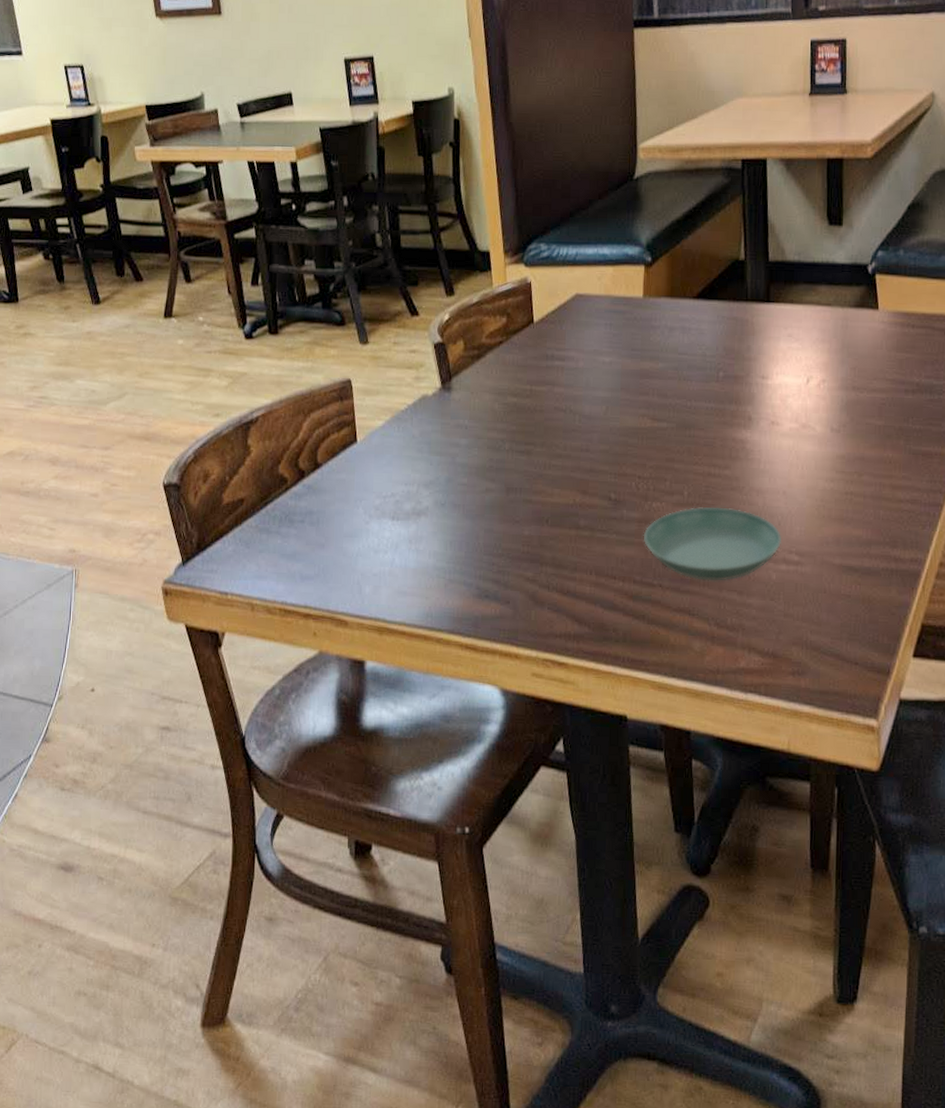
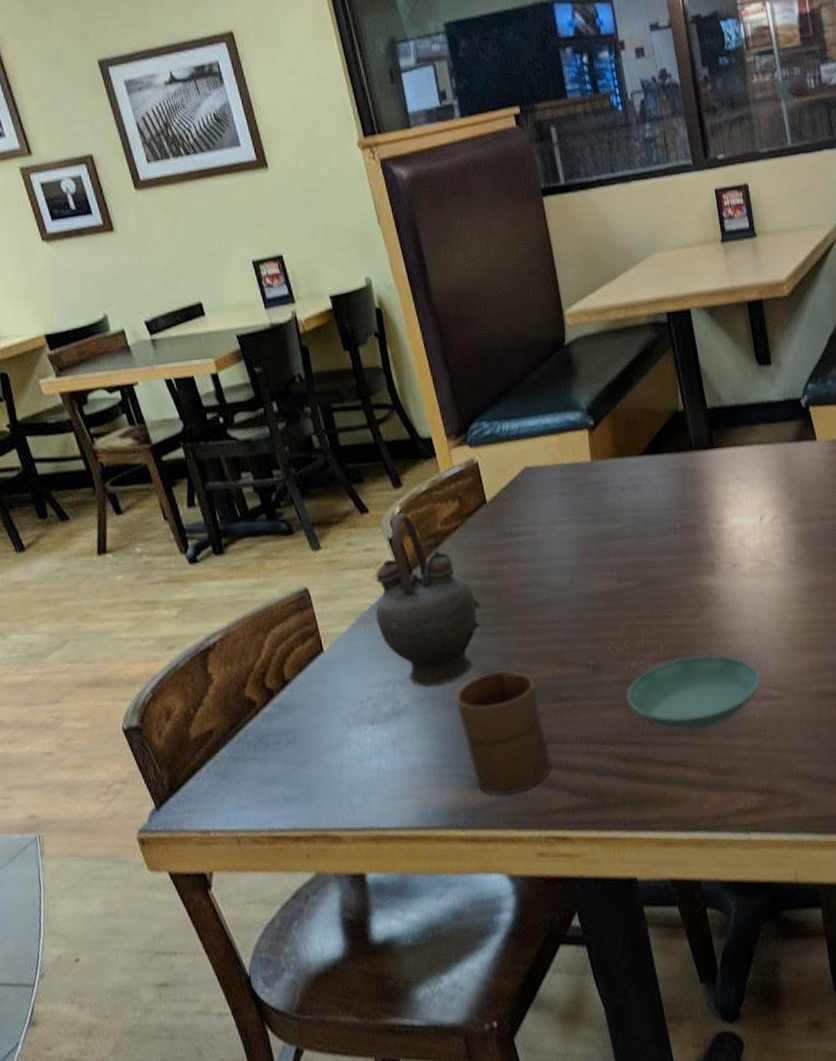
teapot: none [410,321,514,494] -> present [375,513,481,688]
cup: none [475,488,559,611] -> present [455,669,551,796]

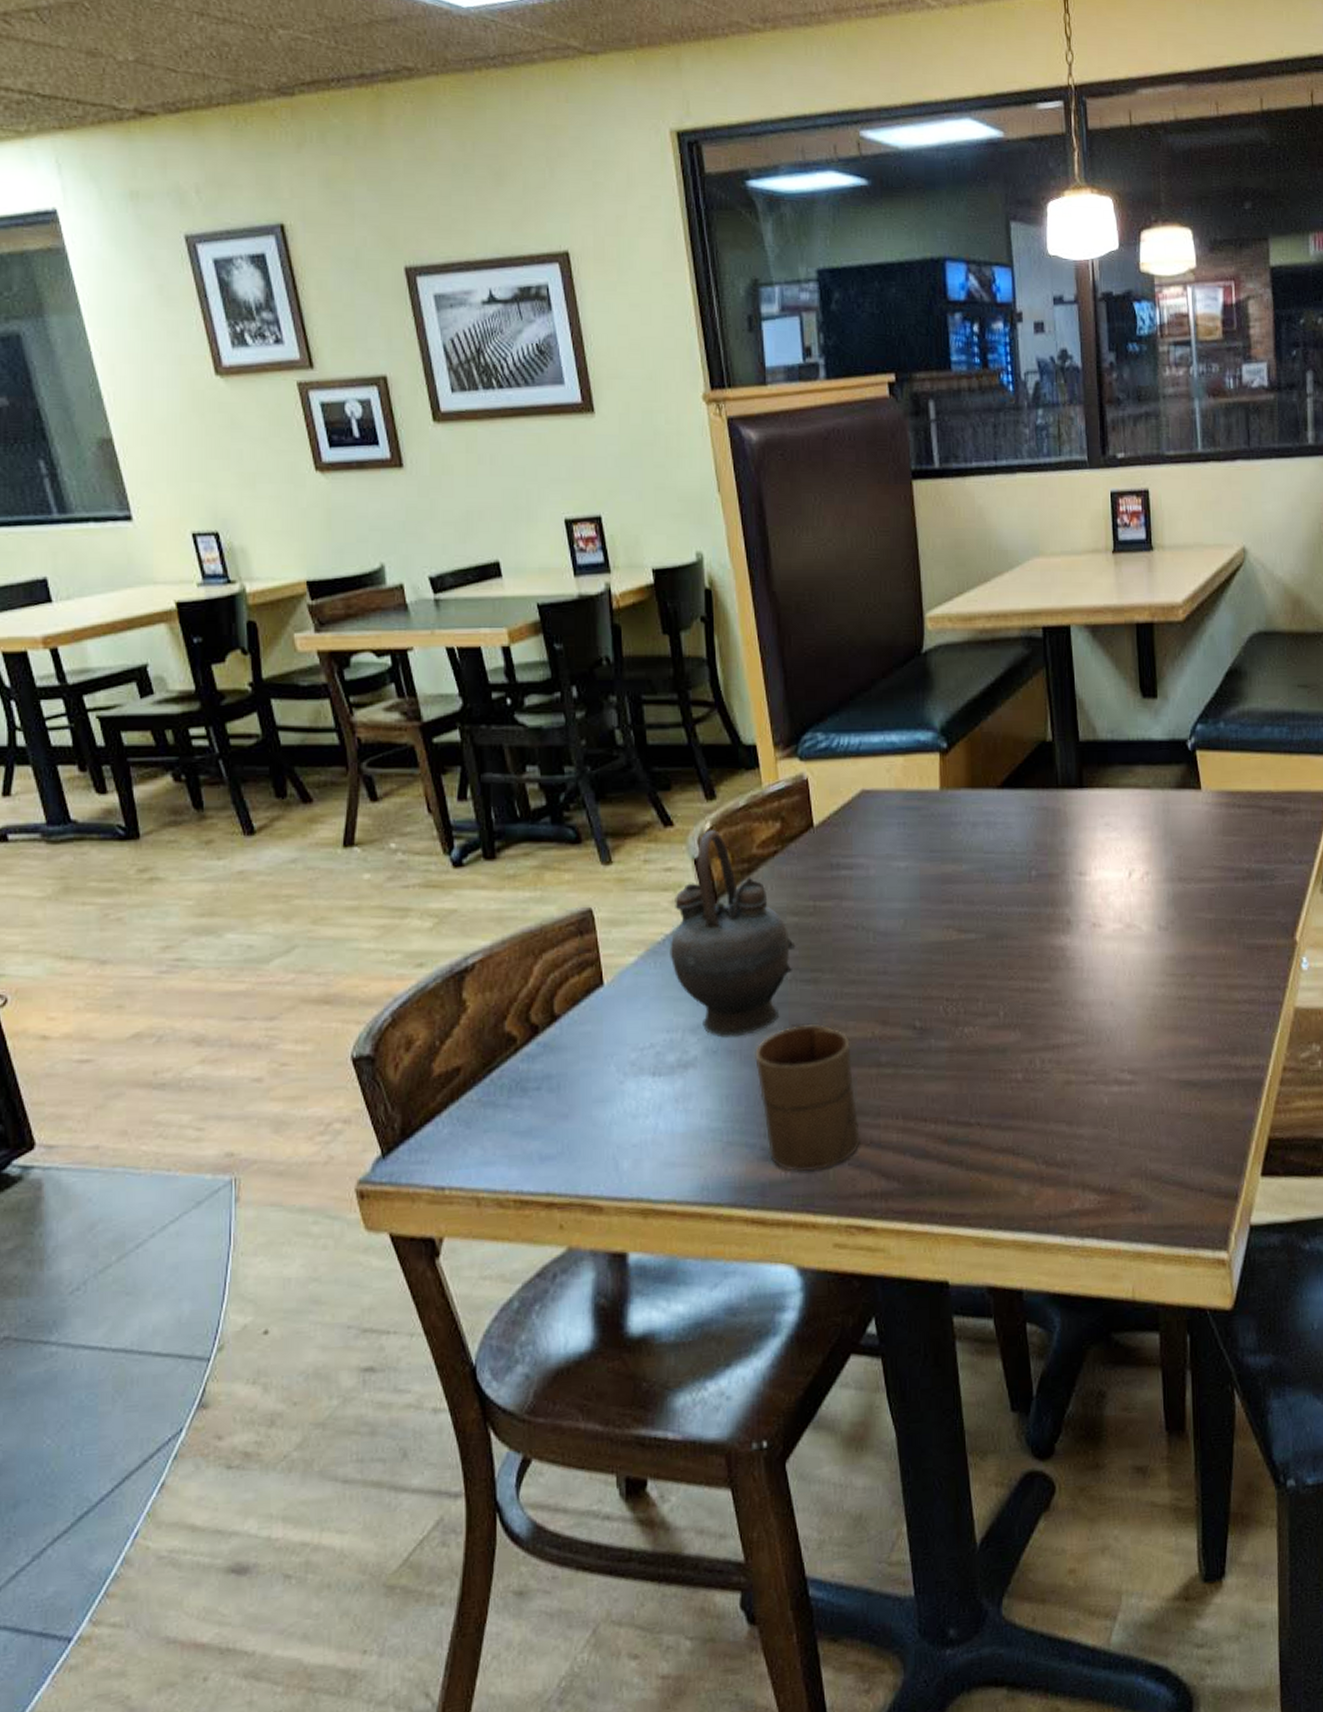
saucer: present [626,654,761,732] -> none [955,1025,1113,1114]

